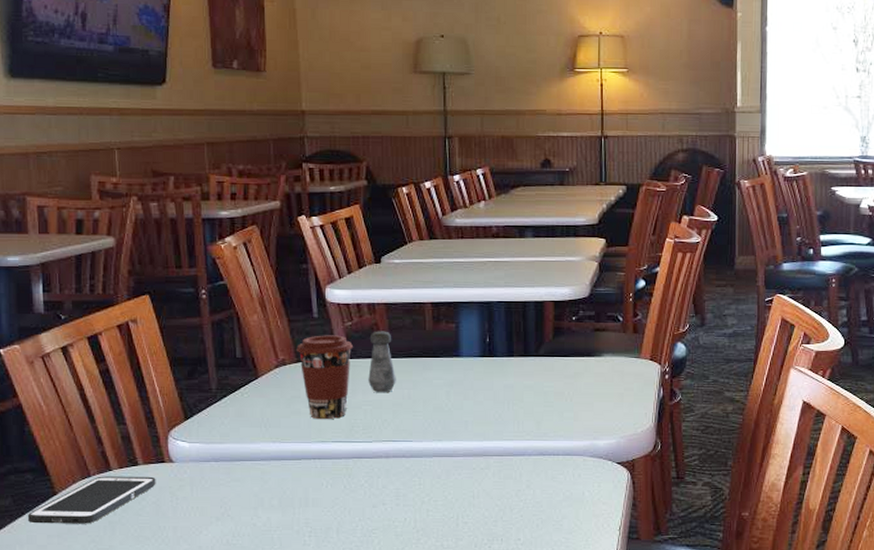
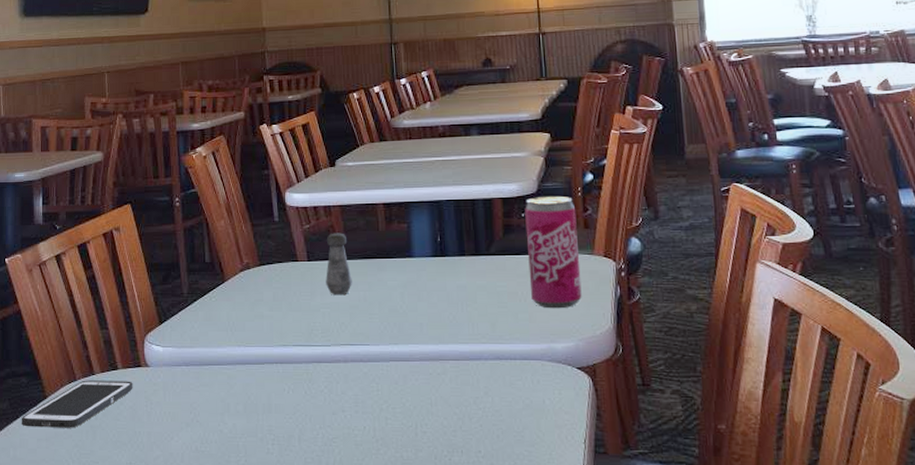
coffee cup: present [295,335,354,420] -> none [258,238,312,323]
beverage can: none [576,300,627,408] -> present [525,195,582,309]

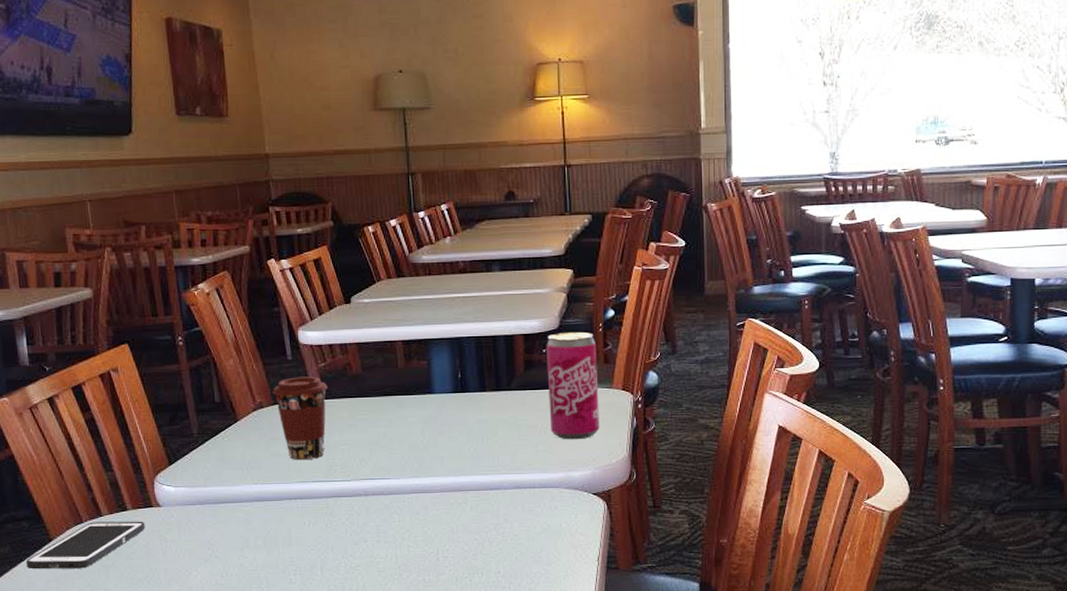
coffee cup: none [258,238,312,323] -> present [272,376,329,461]
salt shaker: present [326,233,352,296] -> none [343,370,371,432]

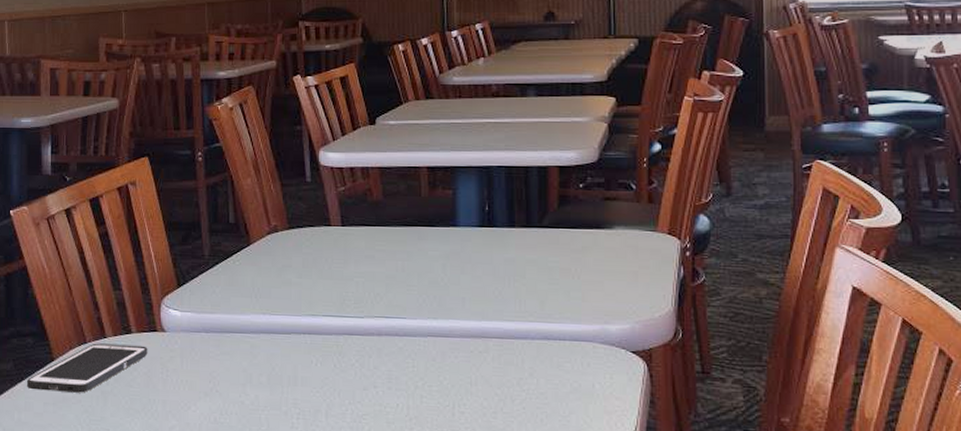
coffee cup: present [272,376,329,461] -> none [287,200,347,292]
beverage can: present [546,331,600,440] -> none [583,165,641,288]

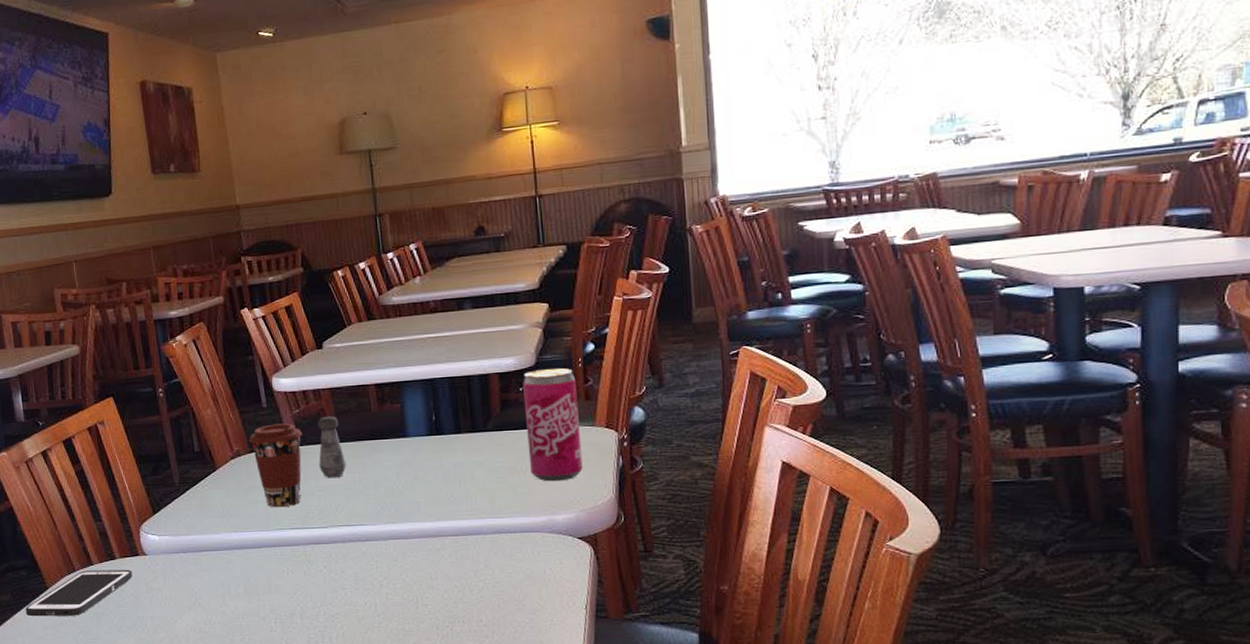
coffee cup: none [287,200,347,292] -> present [248,423,303,508]
salt shaker: none [361,197,390,265] -> present [317,416,346,479]
beverage can: none [583,165,641,288] -> present [523,367,583,482]

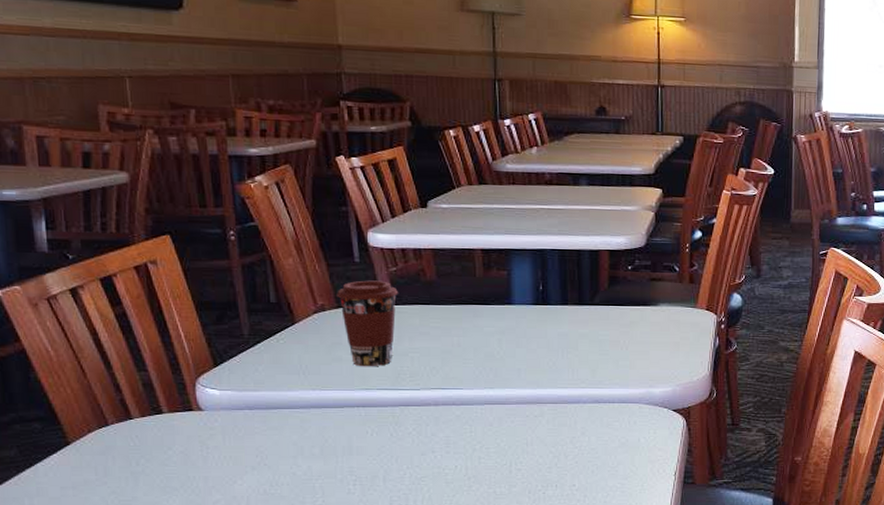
cell phone: present [25,569,133,617] -> none [36,425,184,475]
salt shaker: present [317,416,346,479] -> none [415,277,445,340]
beverage can: present [523,367,583,482] -> none [631,250,683,357]

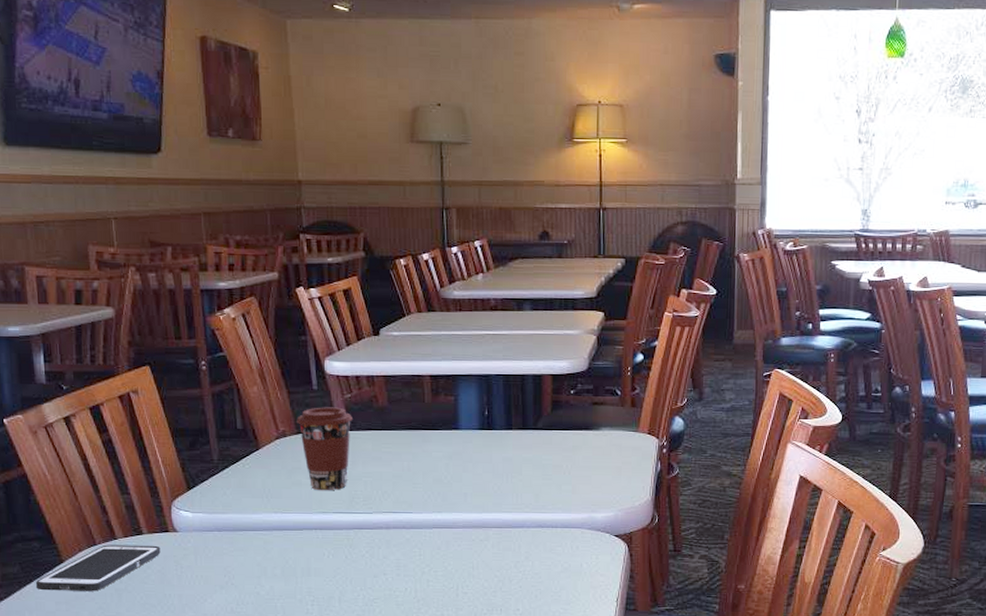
cell phone: none [36,425,184,475] -> present [35,545,161,591]

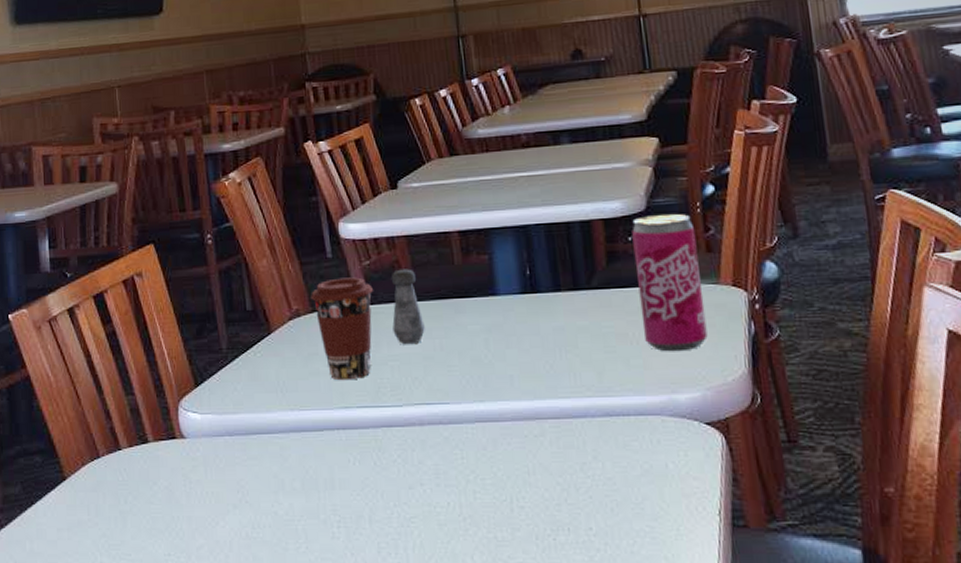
cell phone: present [35,545,161,591] -> none [36,456,168,515]
salt shaker: none [368,403,396,465] -> present [391,269,425,345]
beverage can: none [574,374,625,482] -> present [632,213,708,352]

